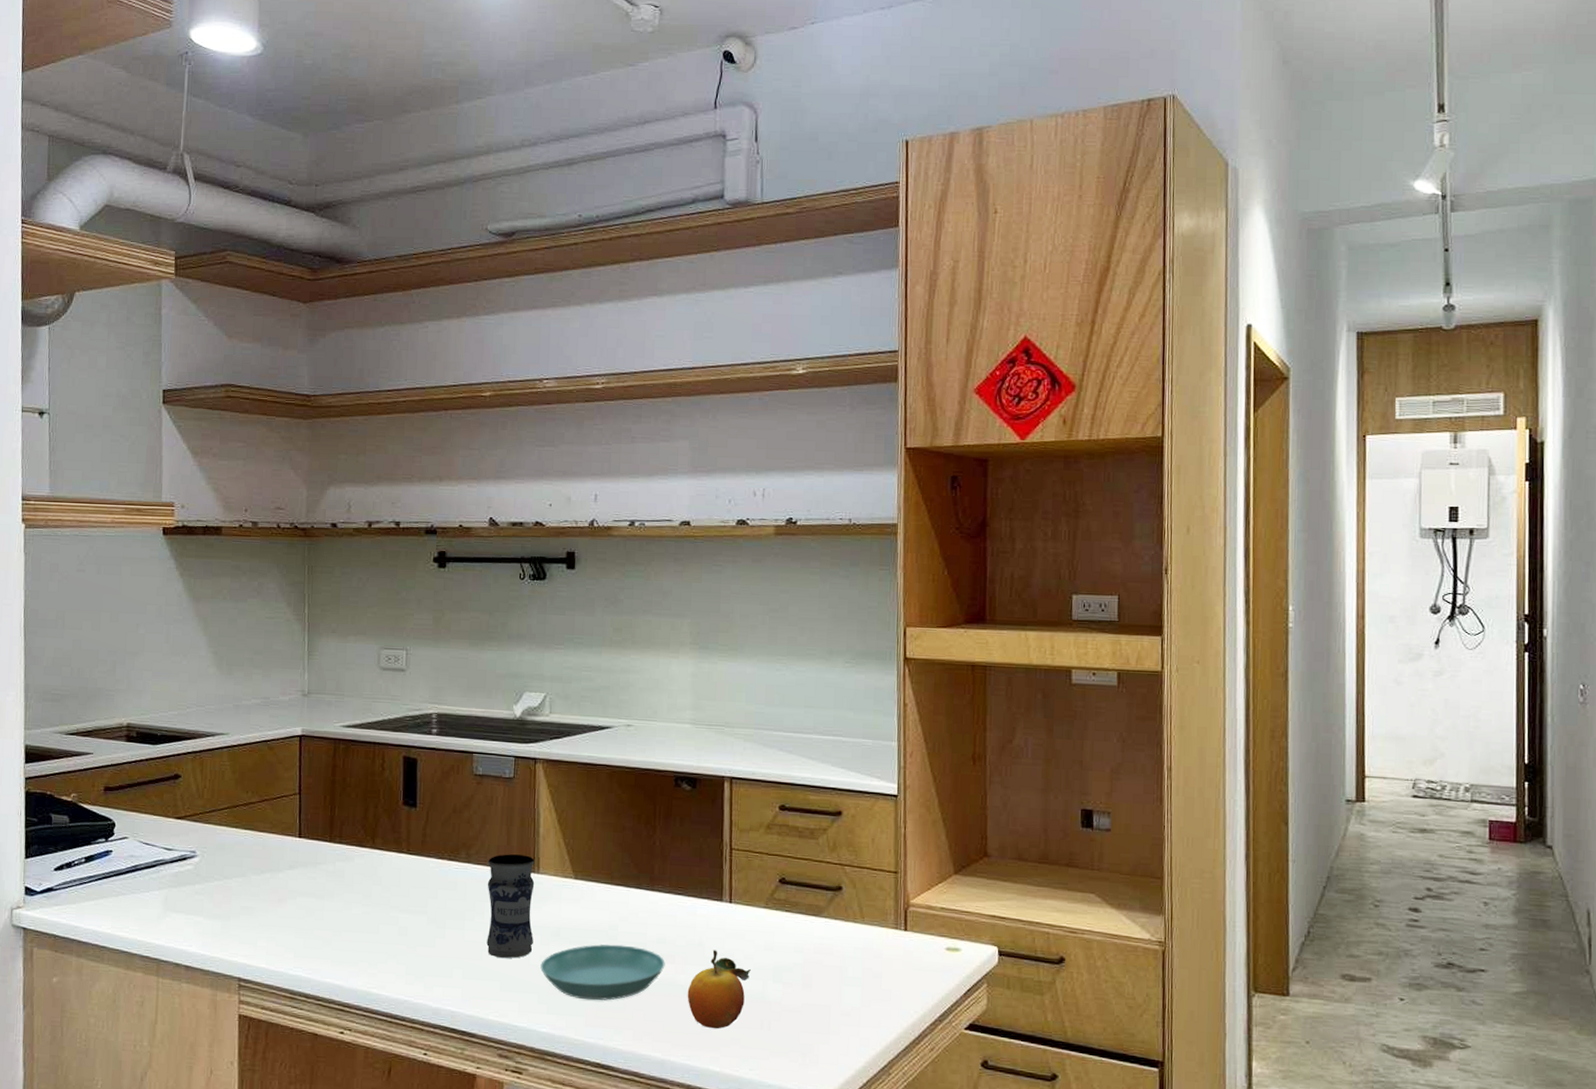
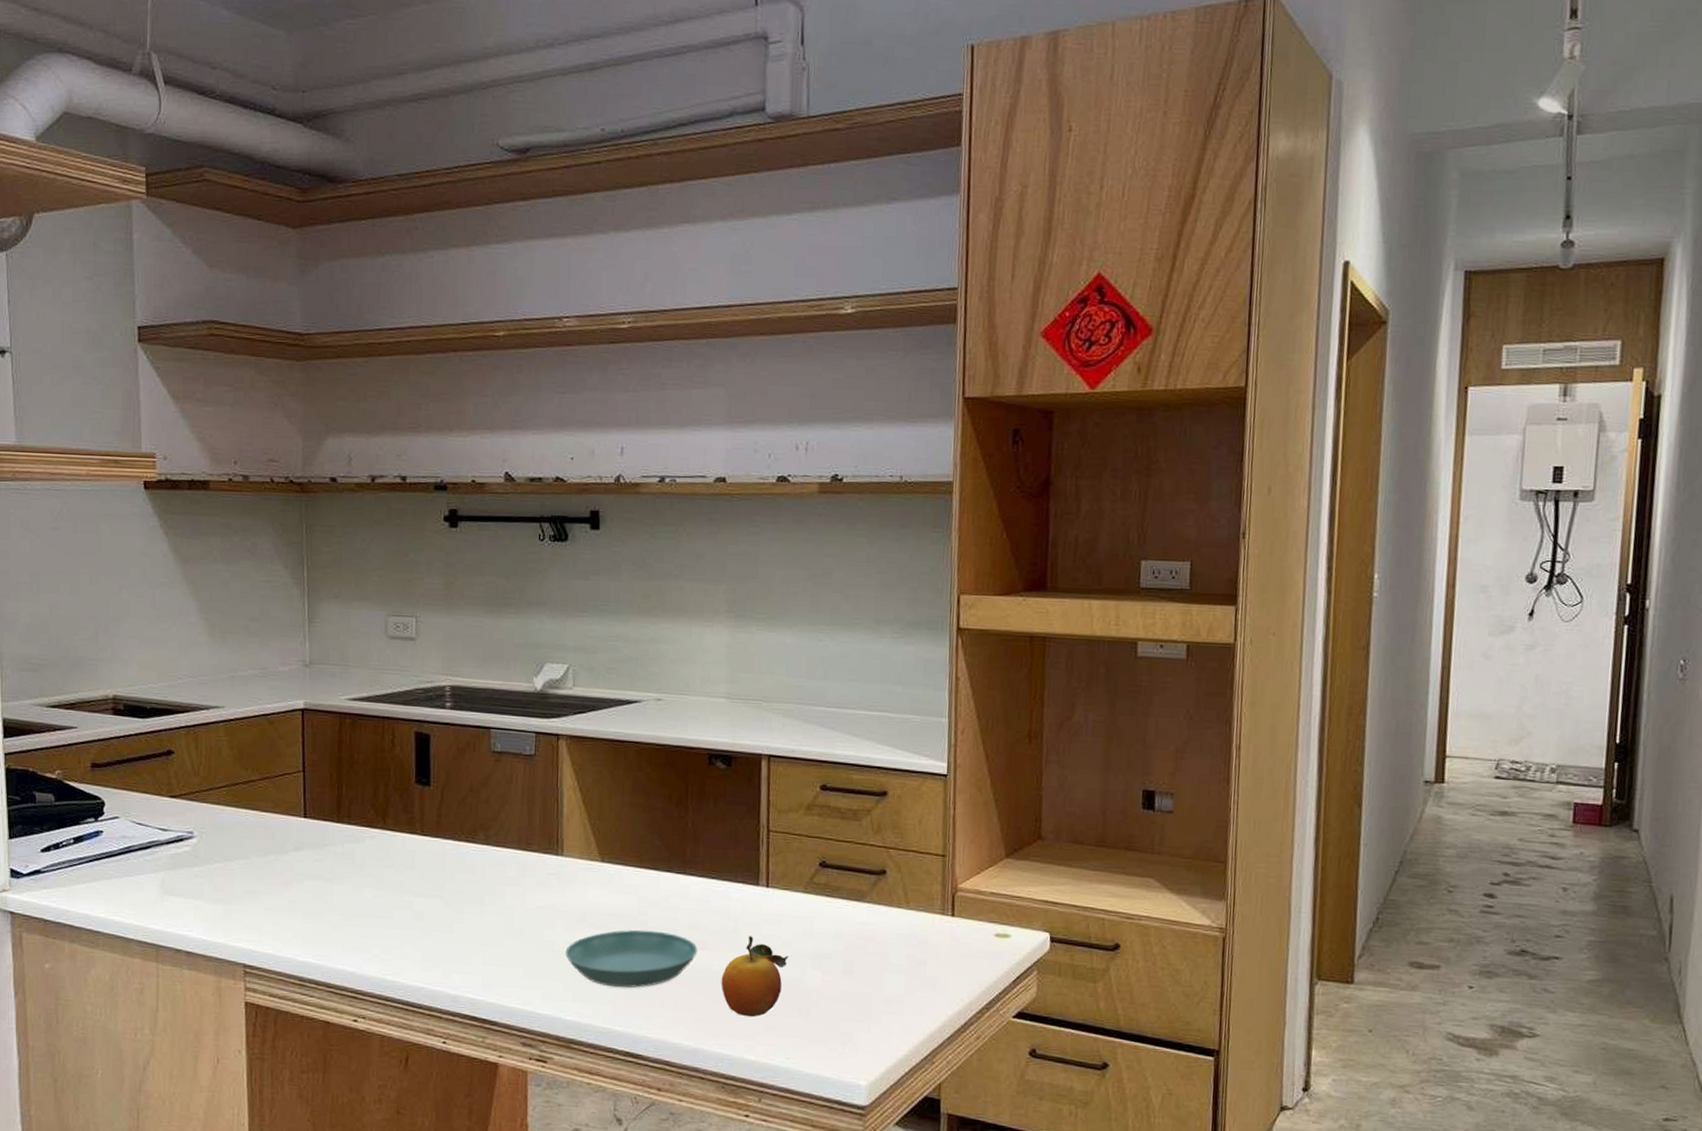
jar: present [486,854,535,959] -> none [507,835,559,945]

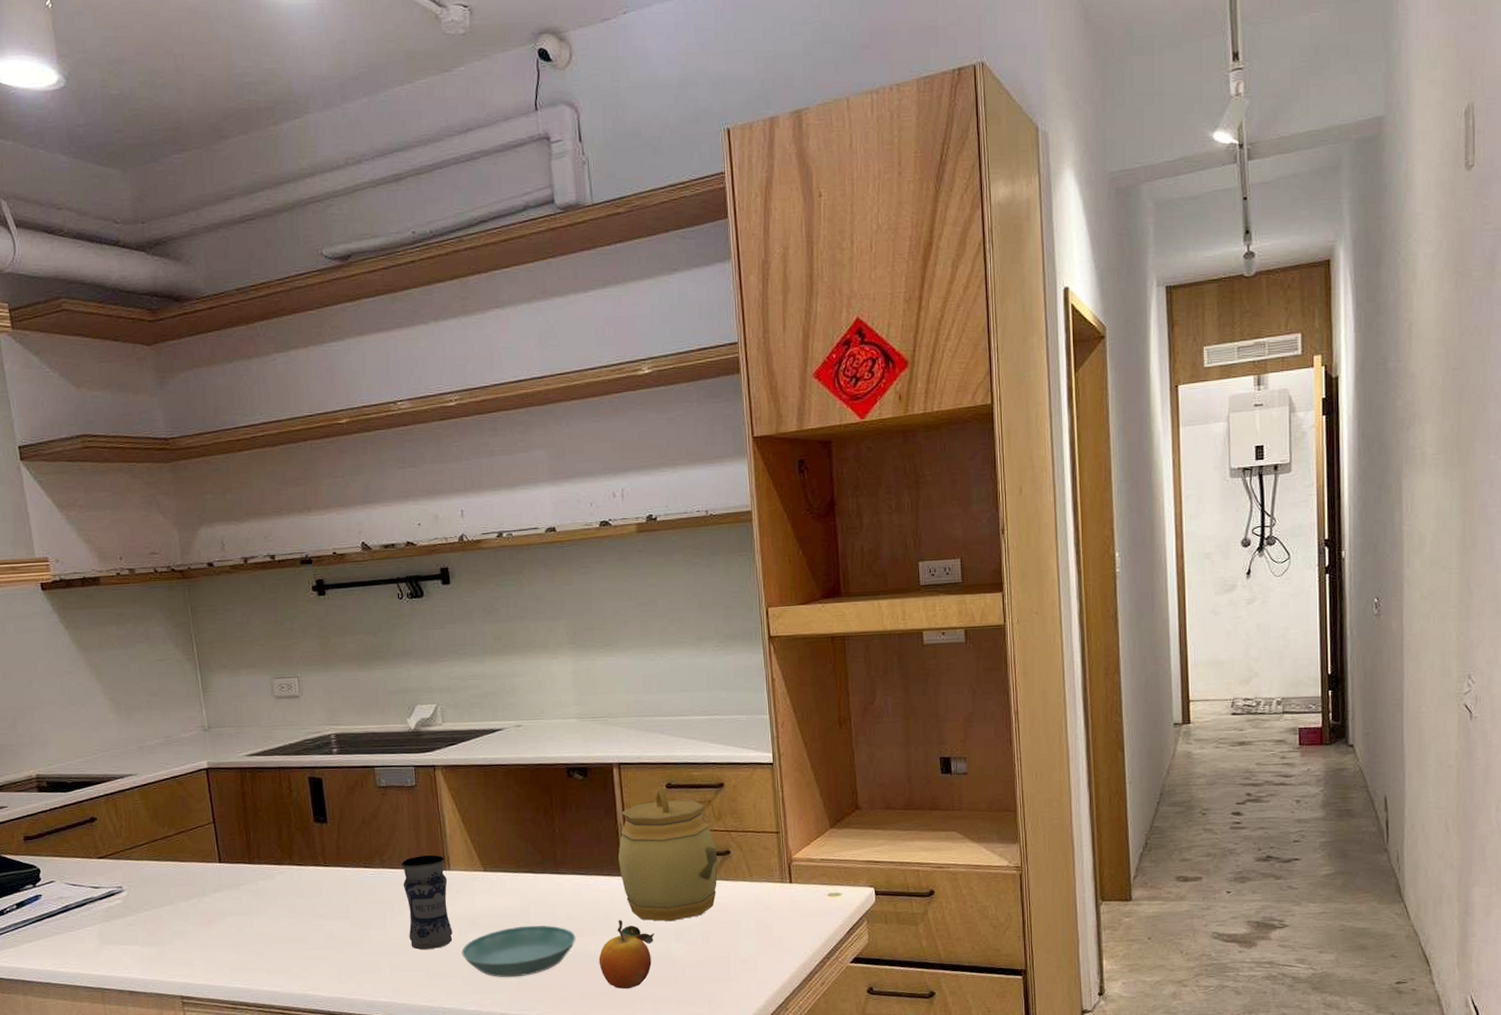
jar: none [507,835,559,945] -> present [401,855,453,950]
jar: none [756,787,871,945] -> present [618,787,718,922]

